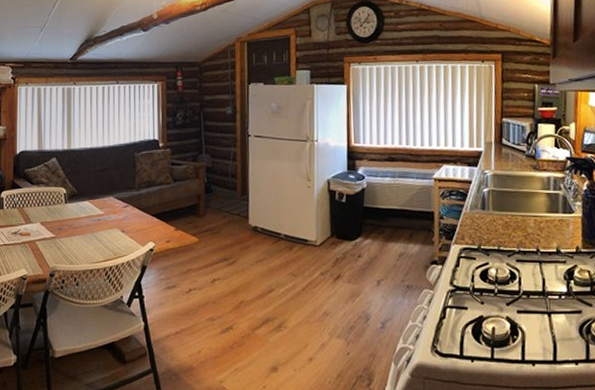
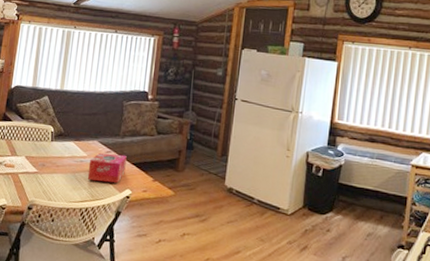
tissue box: none [107,207,145,238] -> present [87,152,127,184]

